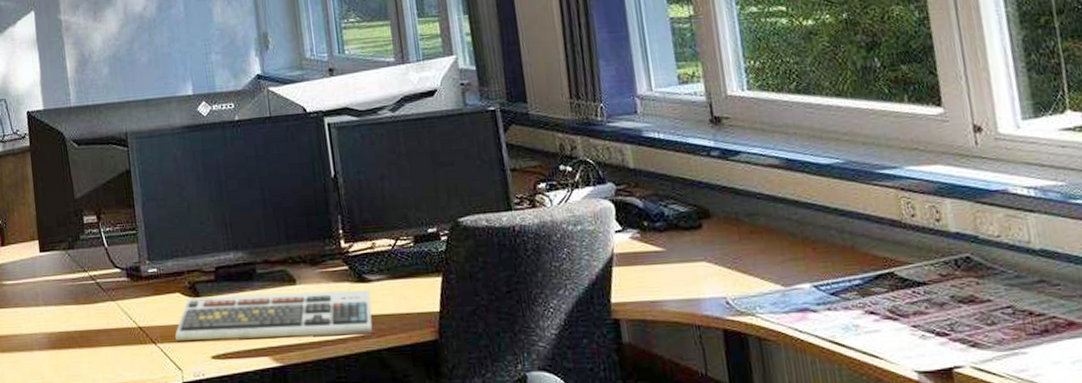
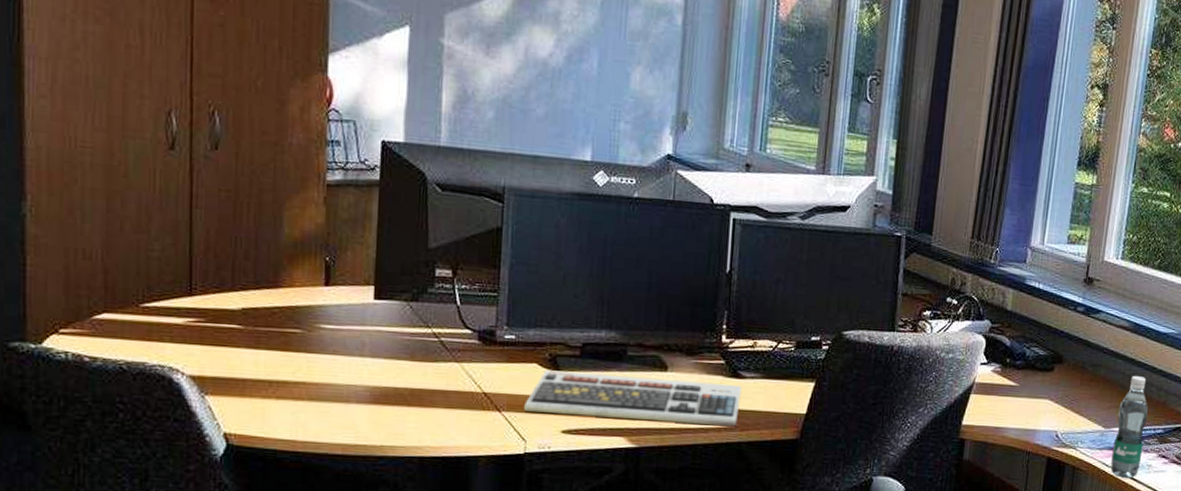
bottle: none [795,219,844,345] -> present [1110,376,1149,478]

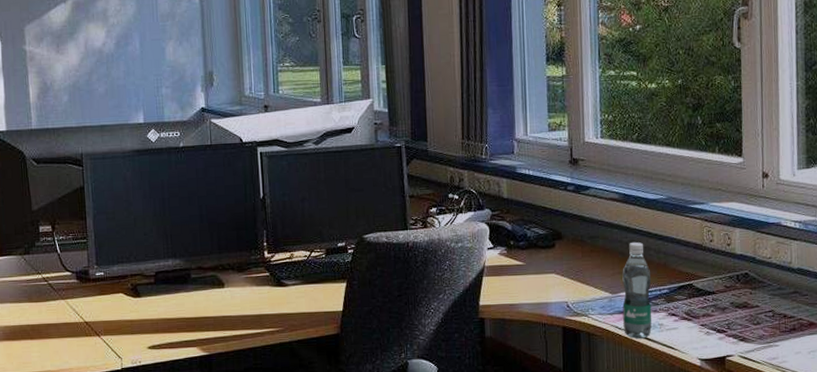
computer keyboard: present [524,370,742,427] -> none [117,292,287,334]

